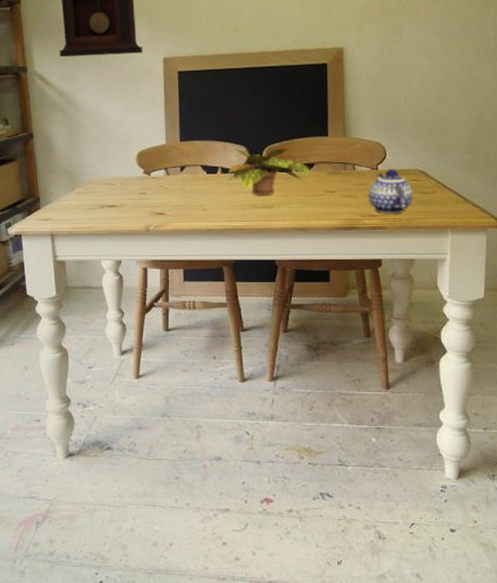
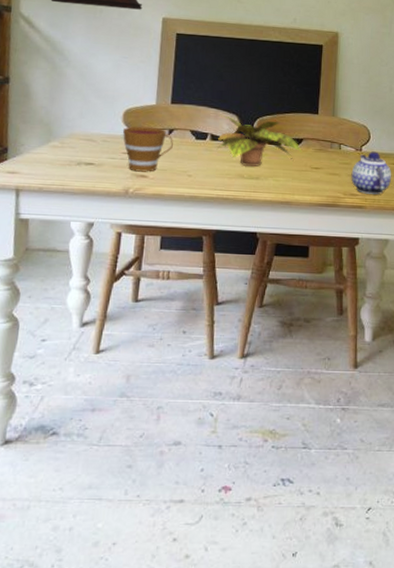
cup: none [137,166,186,210] -> present [122,126,173,172]

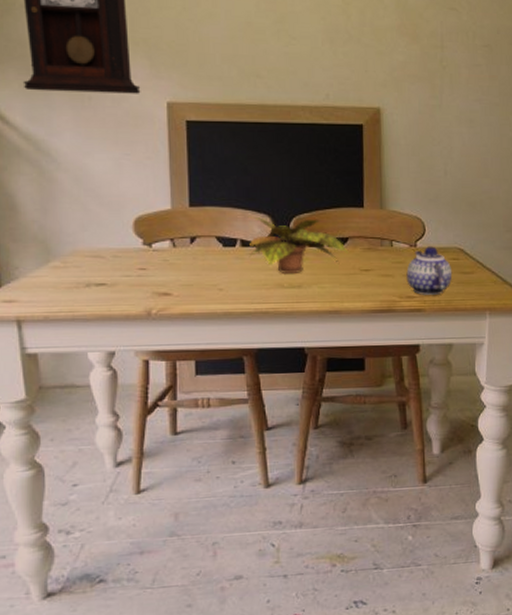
cup: present [122,126,173,172] -> none [135,236,197,289]

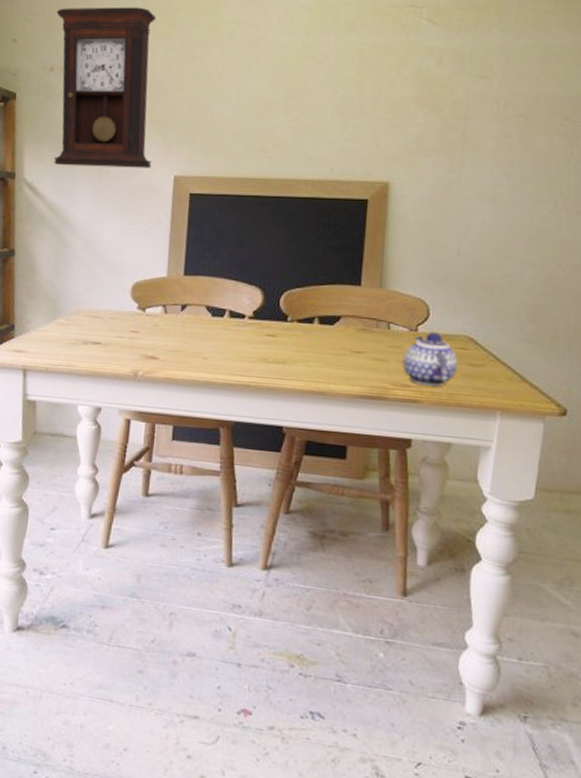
plant: present [249,216,348,275] -> none [235,288,339,349]

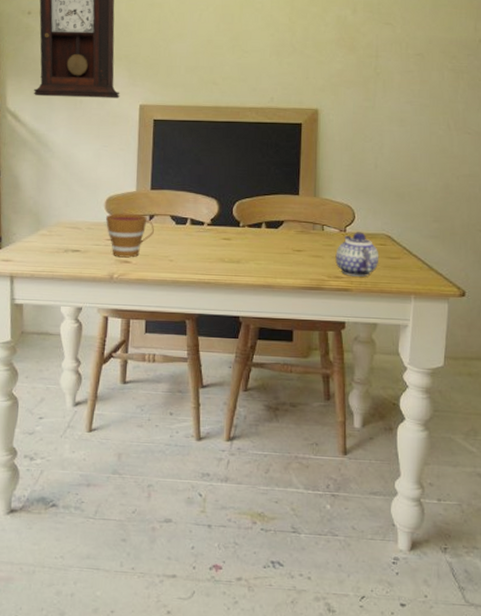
cup: none [130,301,186,354] -> present [105,213,154,258]

